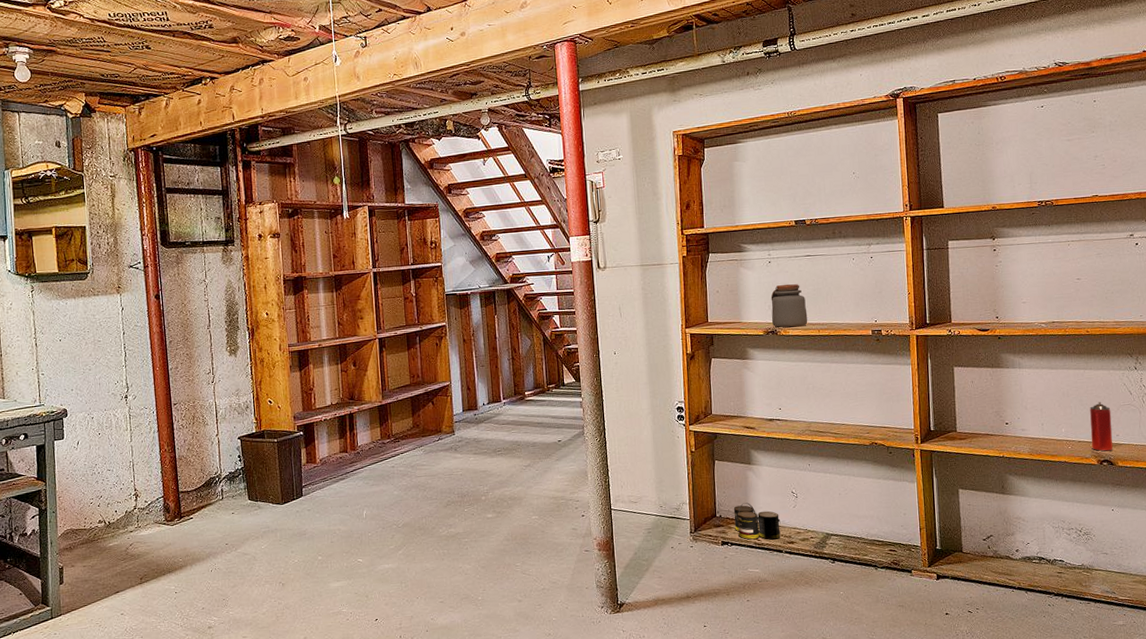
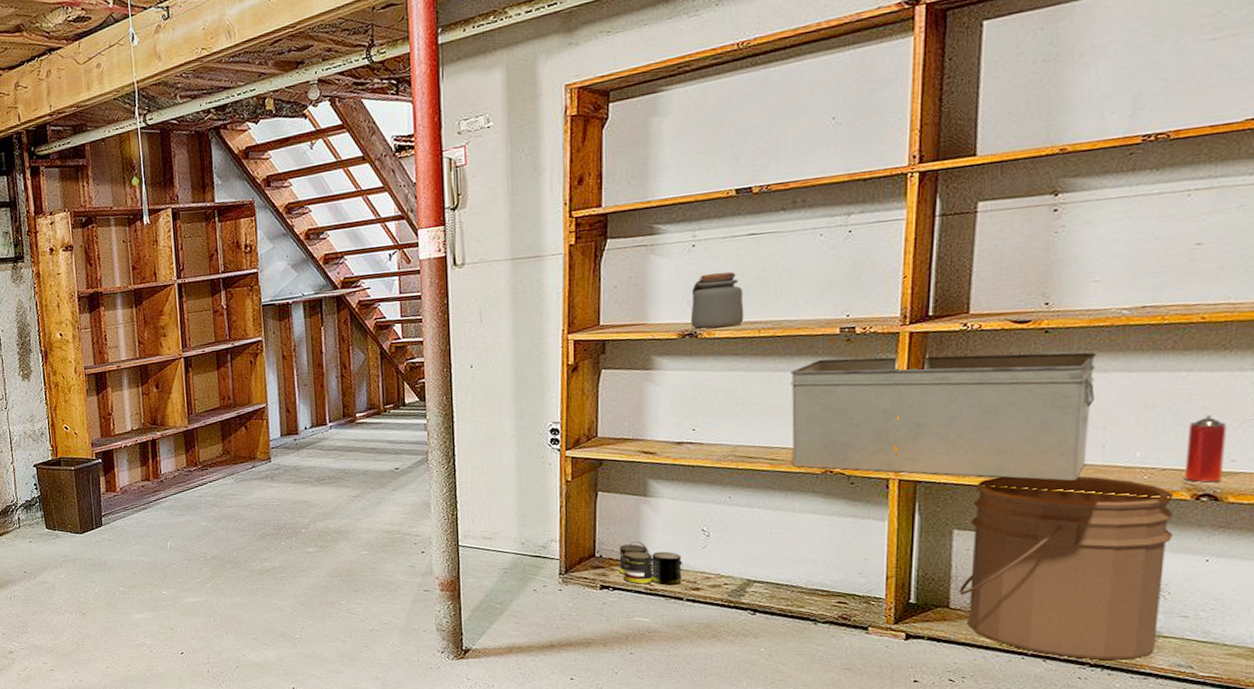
storage bin: none [842,353,1034,450] -> present [790,352,1097,481]
bucket: none [967,446,1092,590] -> present [958,475,1174,660]

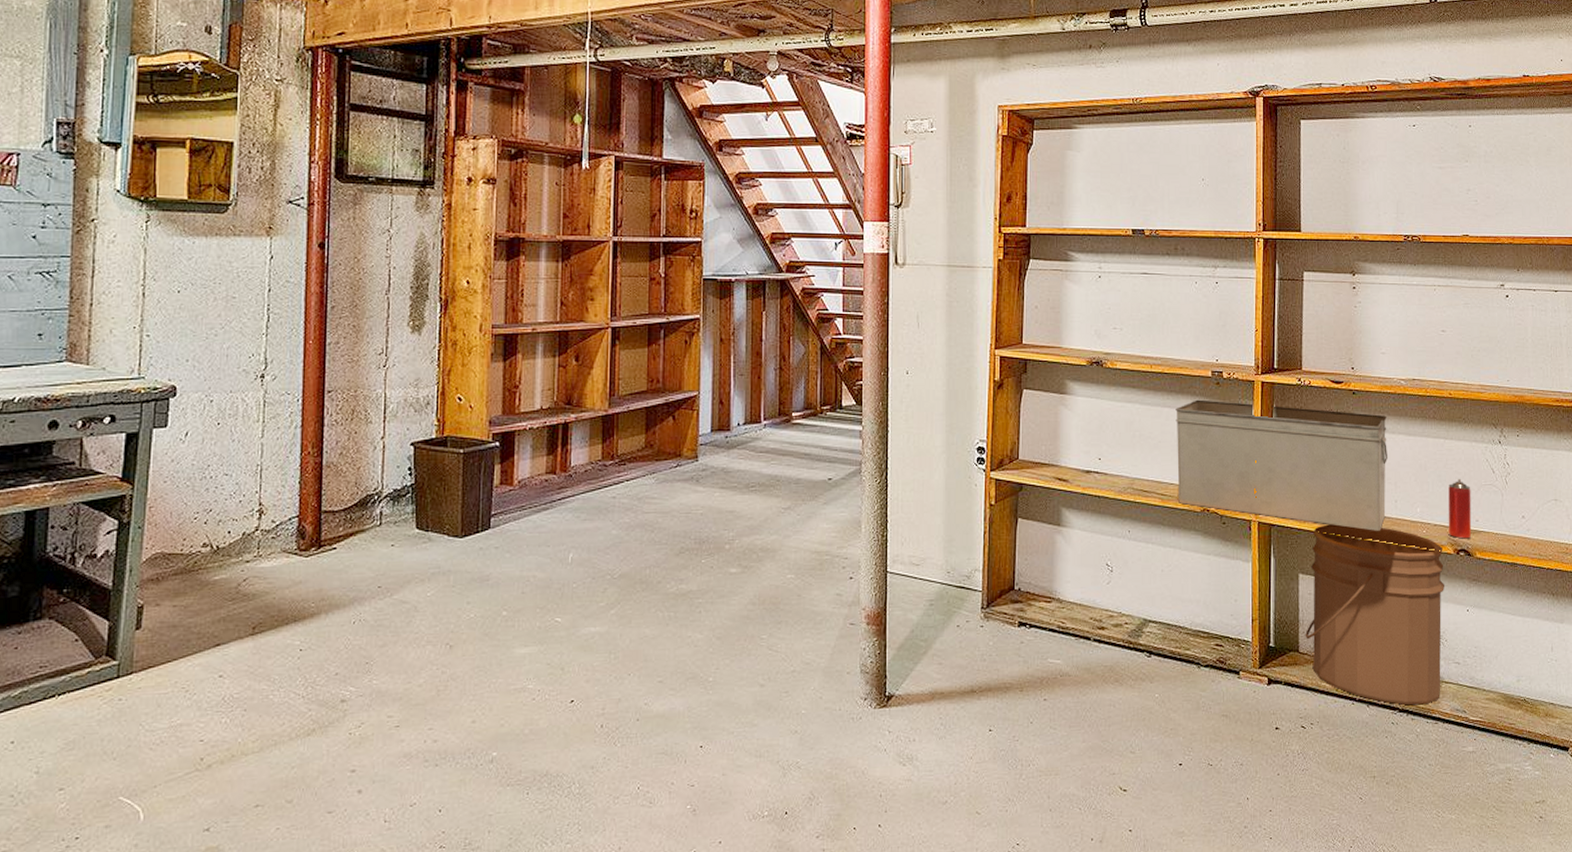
paint can: present [619,541,683,585] -> none [1035,574,1091,623]
jar: present [690,272,744,329] -> none [1097,305,1139,359]

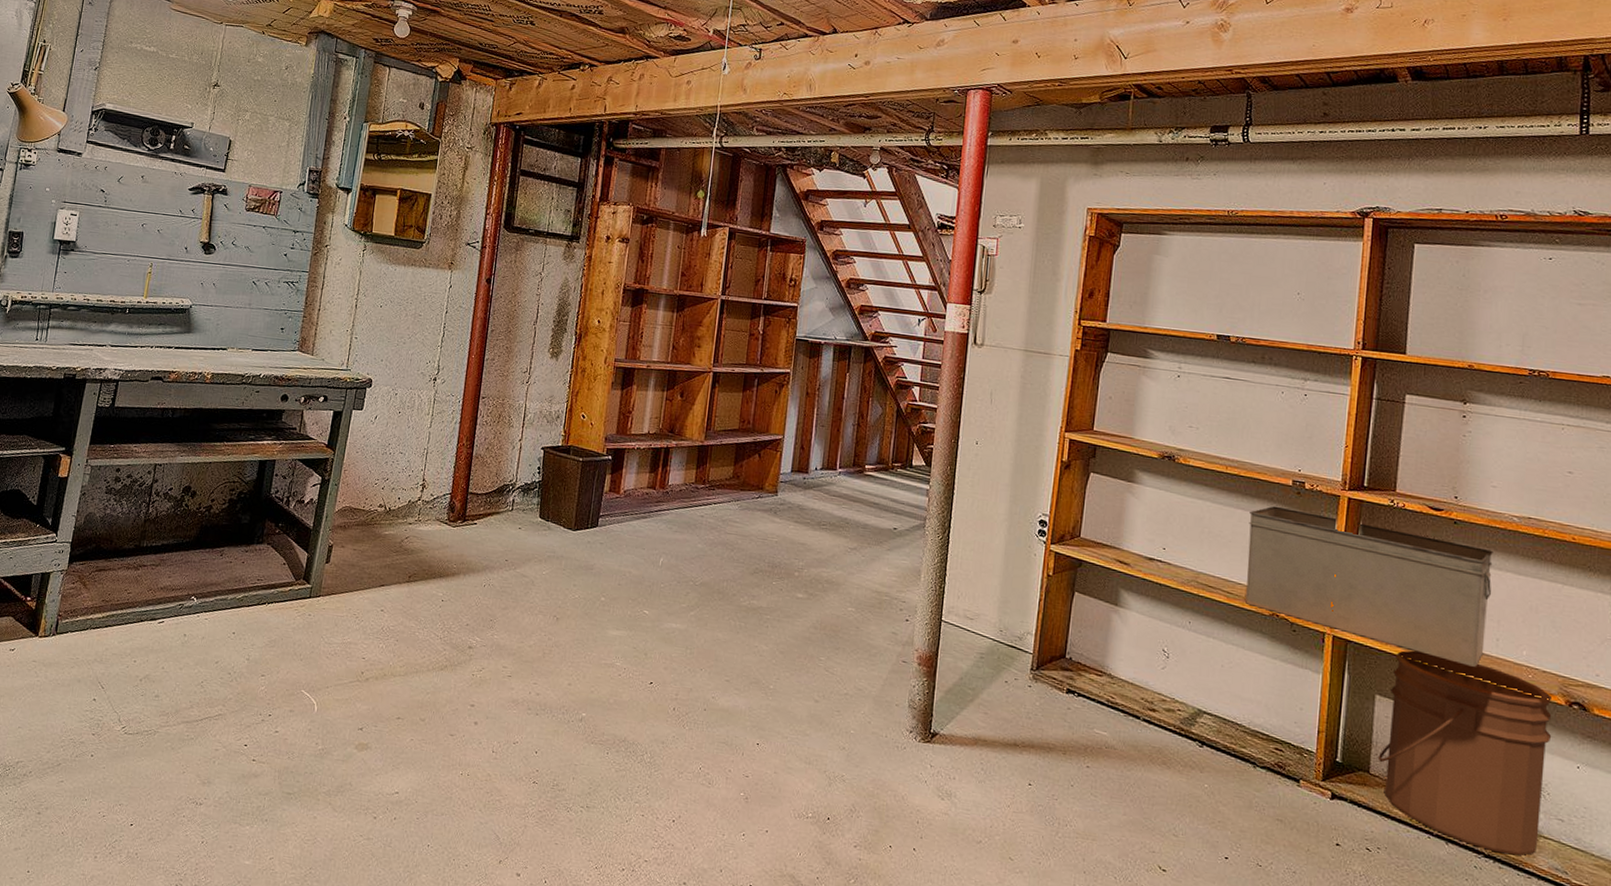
aerosol can: present [1447,478,1472,539] -> none [1559,627,1593,693]

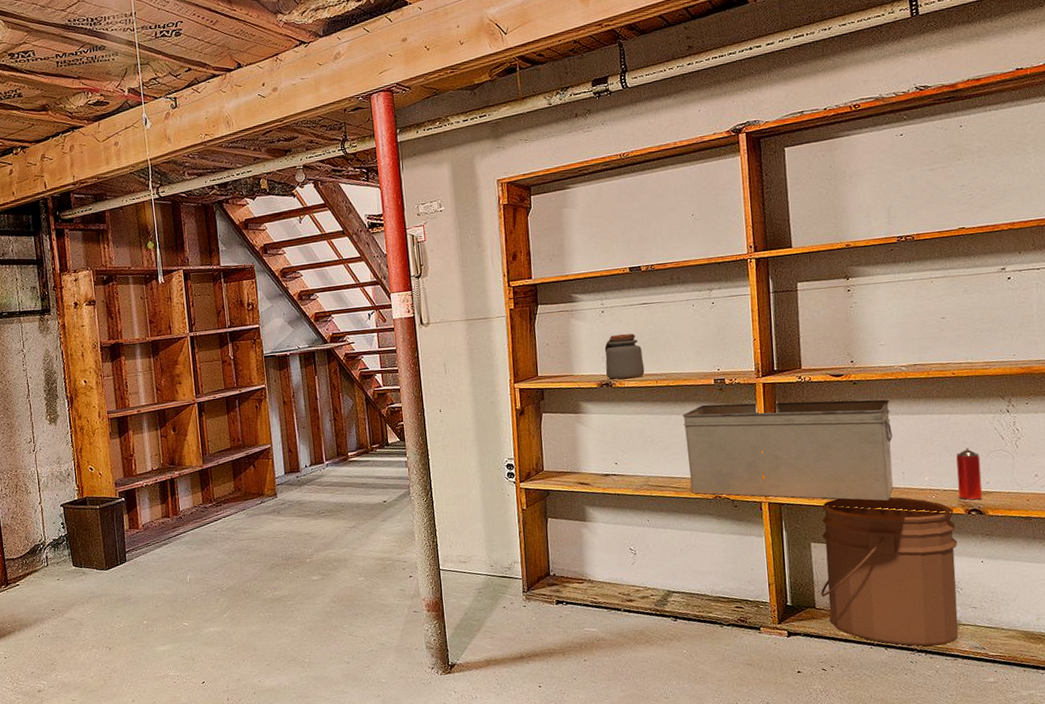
jar: none [1170,404,1216,459] -> present [604,333,645,380]
aerosol can: none [1559,627,1593,693] -> present [956,447,983,500]

